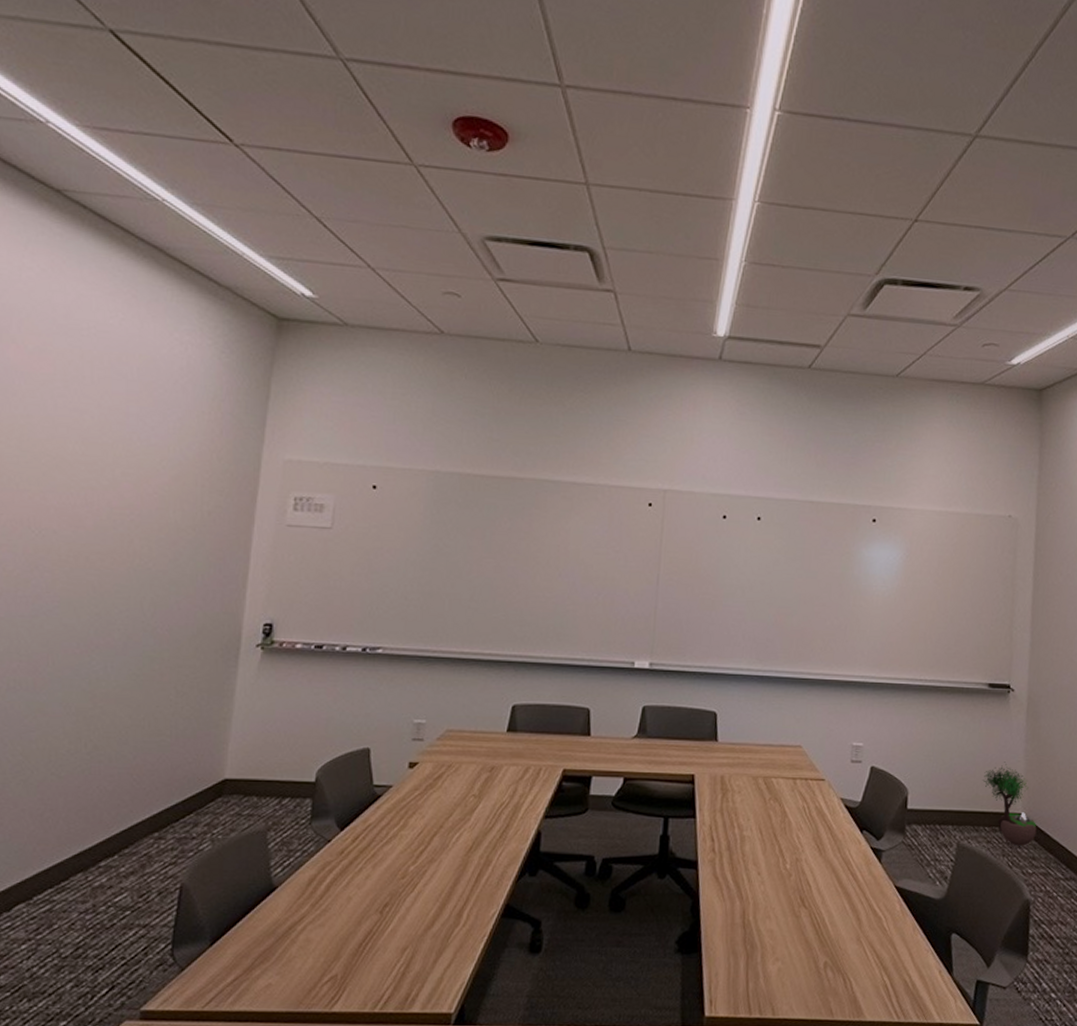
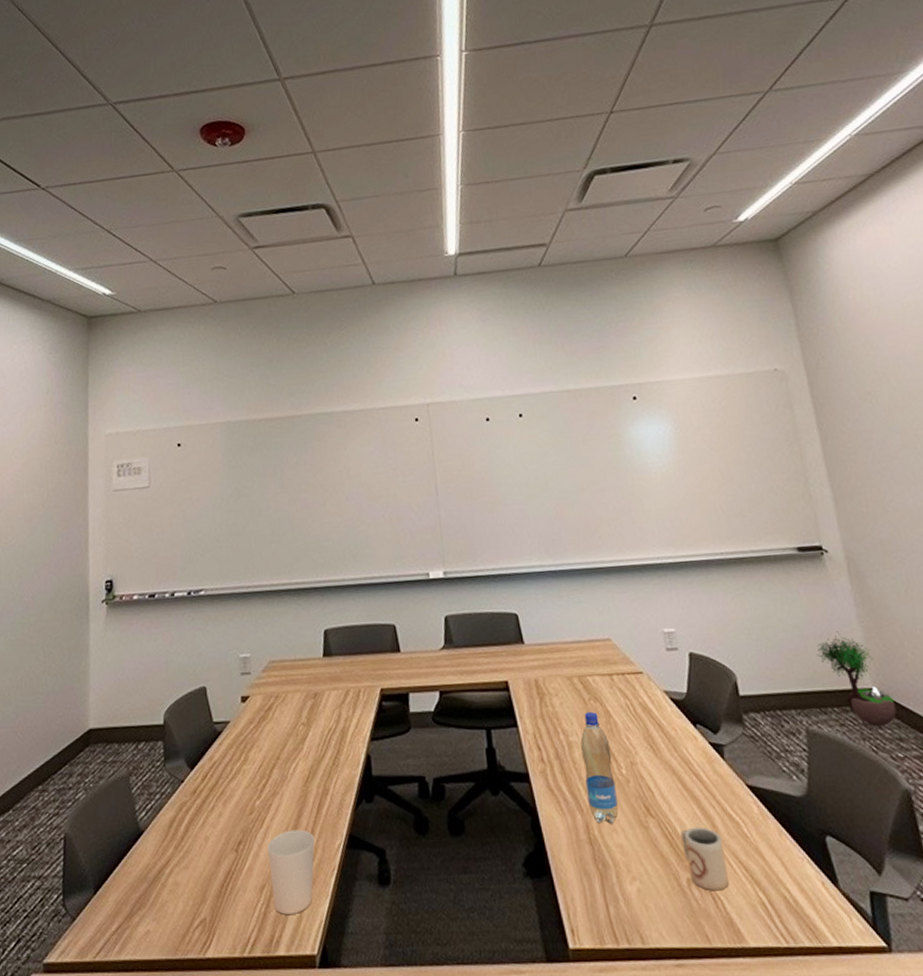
dixie cup: none [415,897,468,975] -> present [267,829,315,915]
bottle: none [748,811,780,911] -> present [580,712,619,824]
cup: none [826,919,863,974] -> present [680,827,730,891]

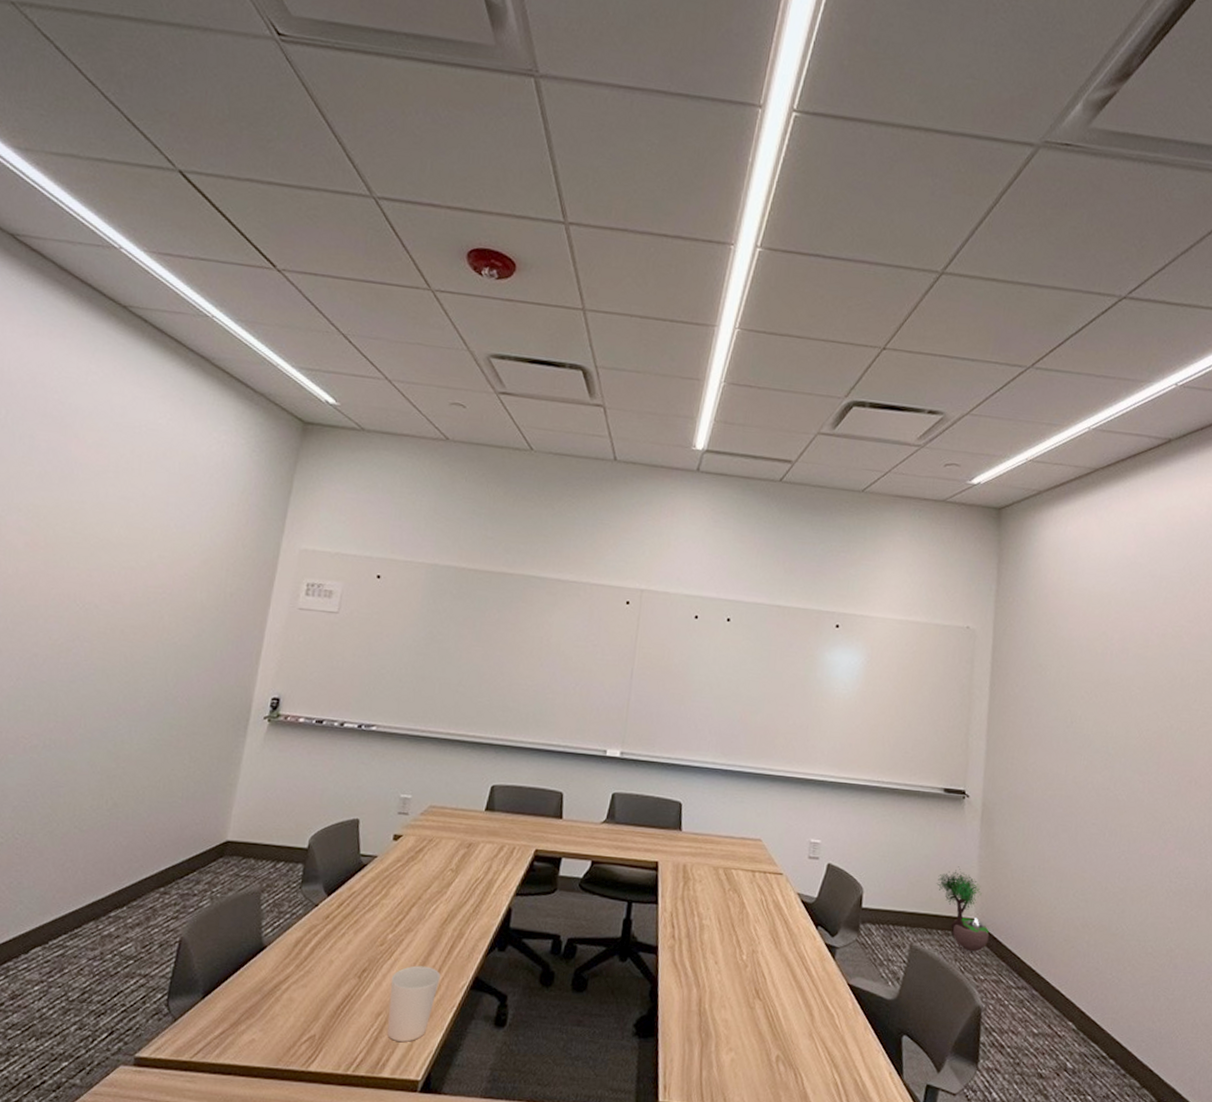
bottle: present [580,712,619,824] -> none [705,901,738,1001]
cup: present [680,827,730,891] -> none [779,1013,816,1069]

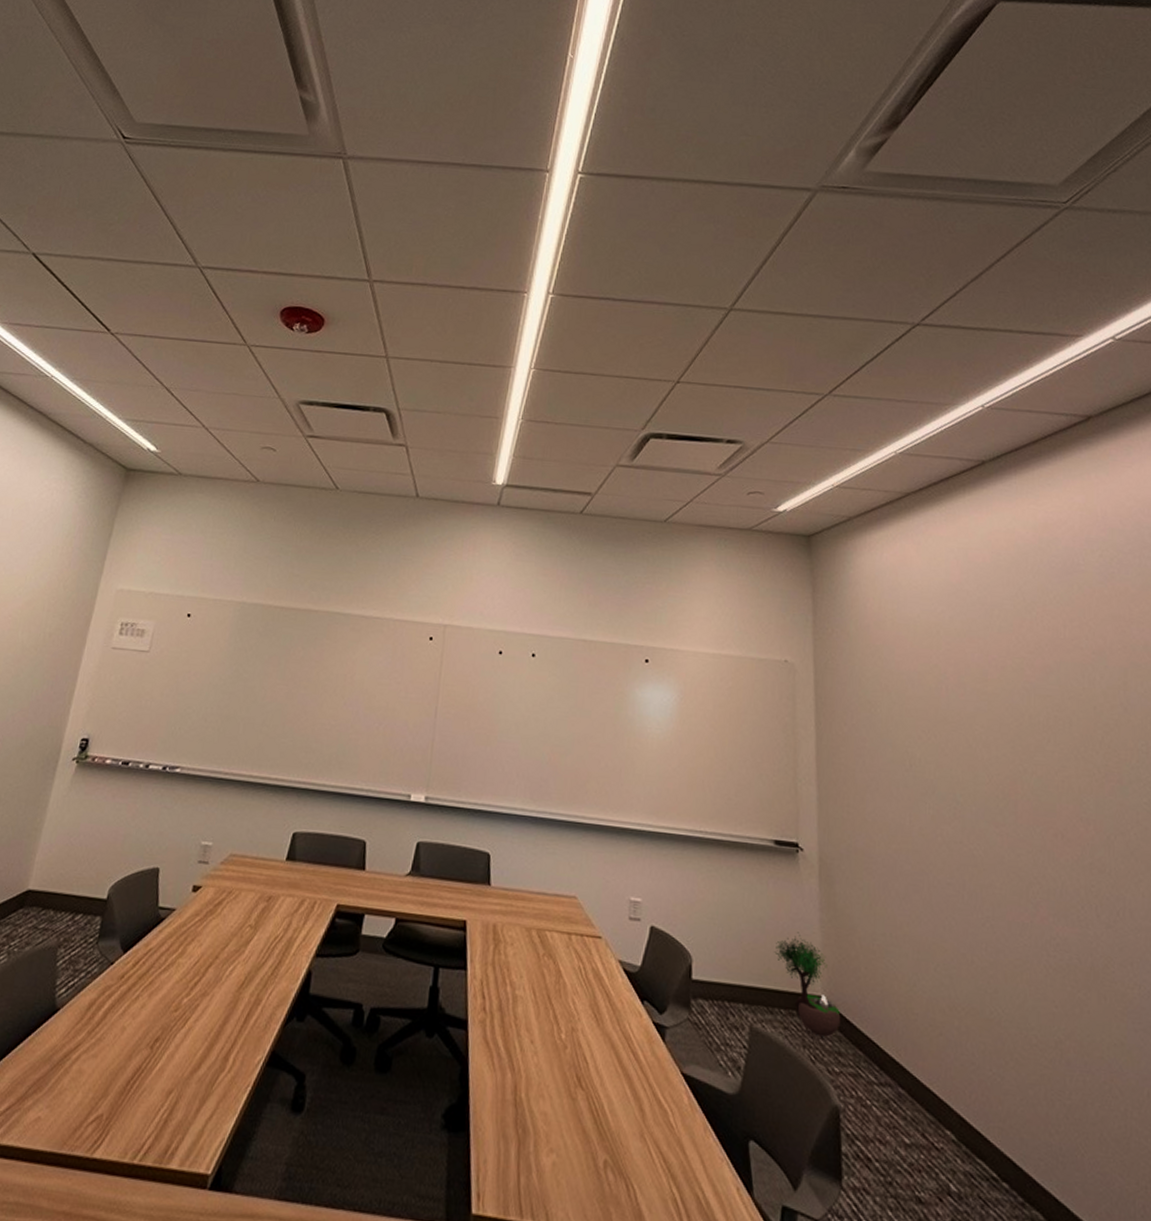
dixie cup: present [387,965,440,1042] -> none [178,1036,235,1127]

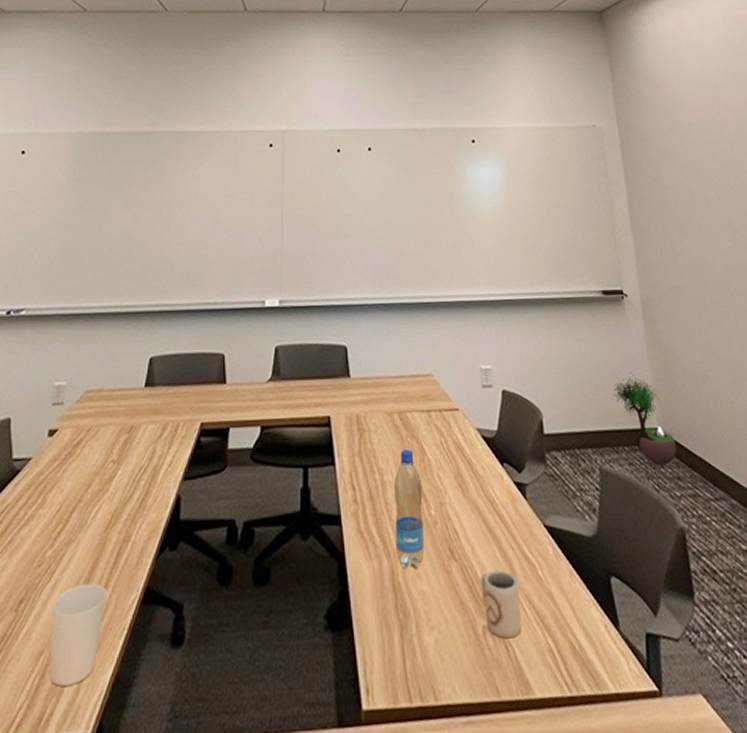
dixie cup: none [178,1036,235,1127] -> present [50,583,107,687]
bottle: none [521,968,555,1089] -> present [394,449,424,569]
cup: none [606,1107,647,1179] -> present [481,570,522,639]

